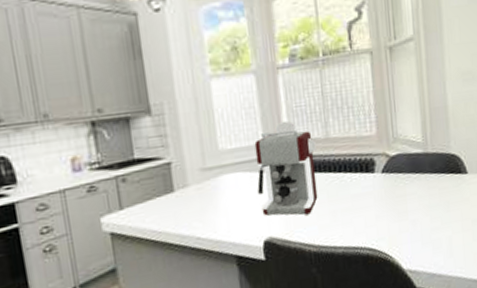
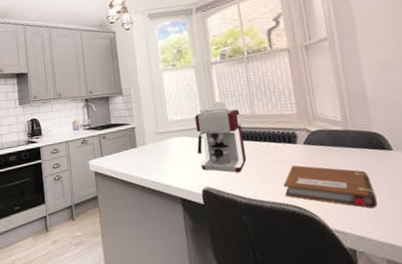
notebook: none [357,199,450,241] -> present [283,165,378,209]

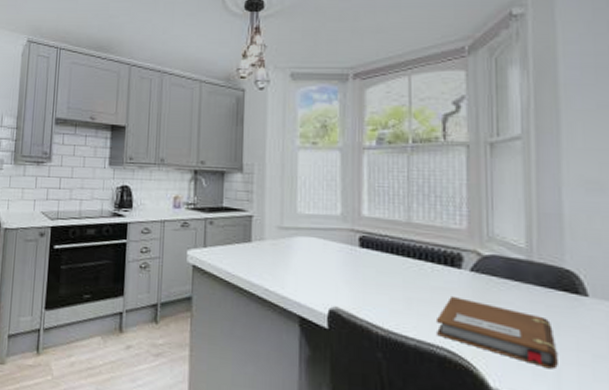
coffee maker: present [194,101,247,173] -> none [329,198,396,295]

